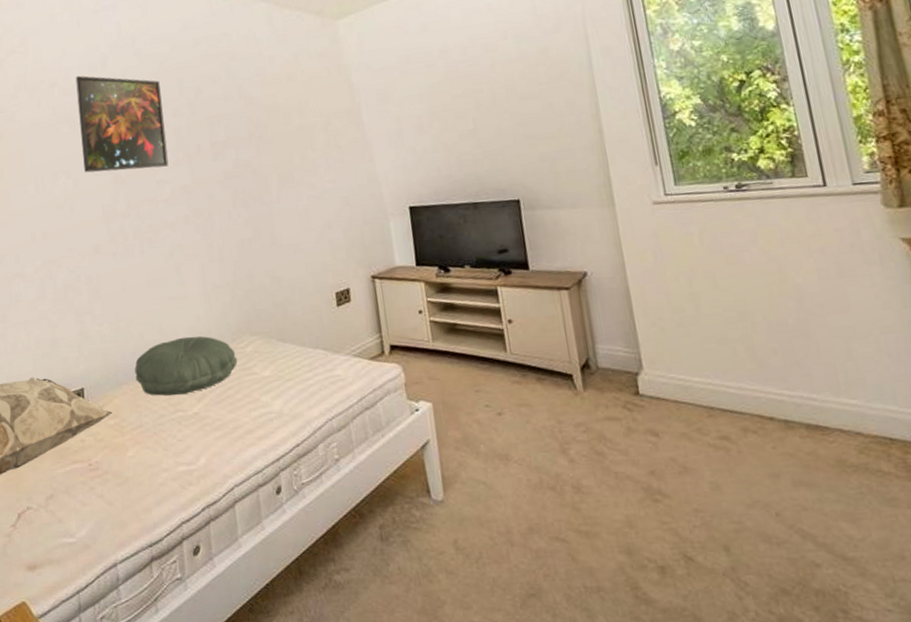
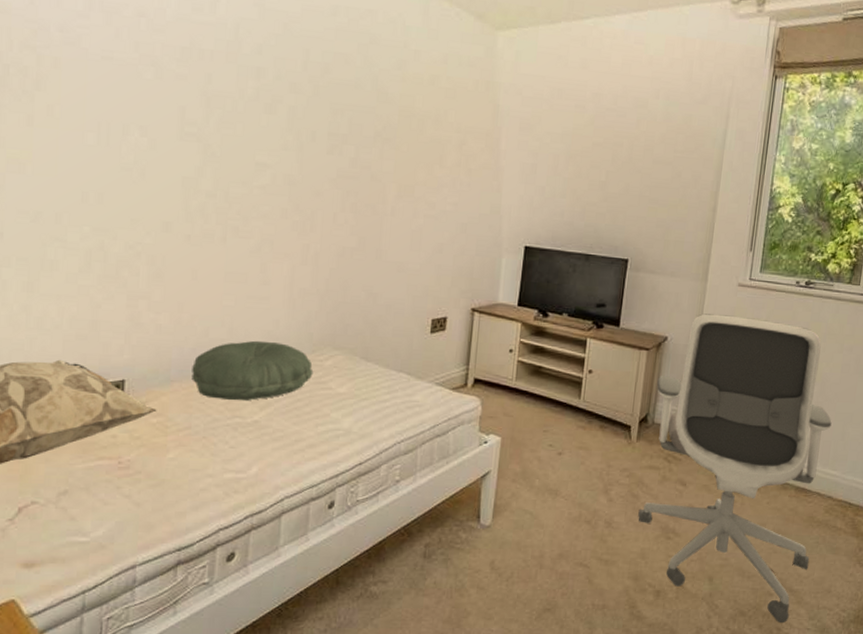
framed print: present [75,75,169,173] -> none [166,11,281,148]
office chair: none [588,235,861,604] -> present [638,313,832,624]

